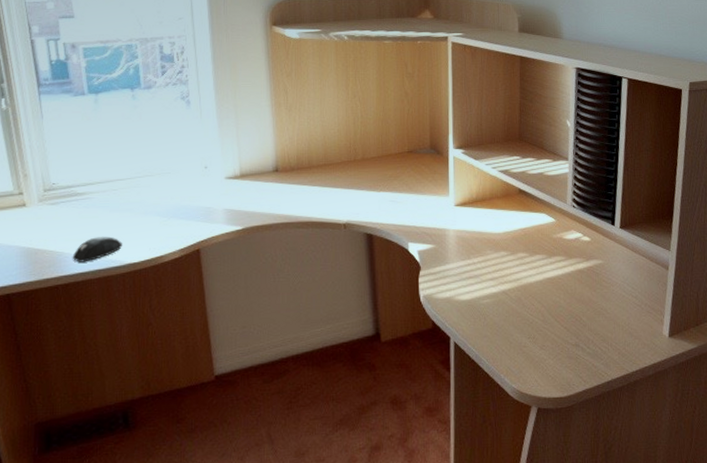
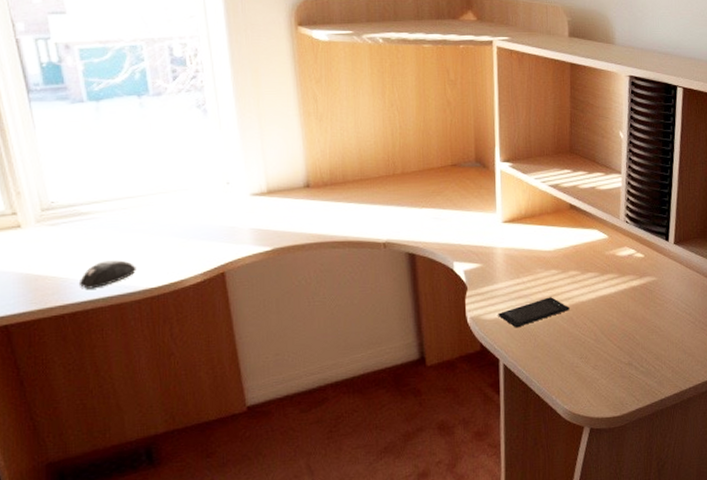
smartphone: none [449,278,518,307] -> present [498,297,570,328]

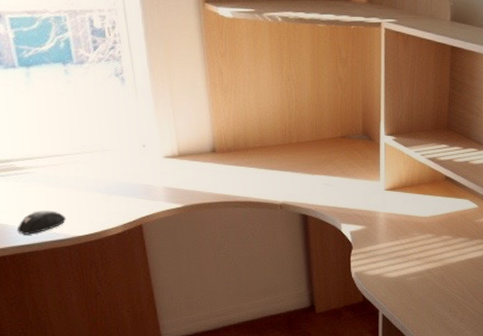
smartphone: present [498,297,570,328] -> none [379,258,442,284]

